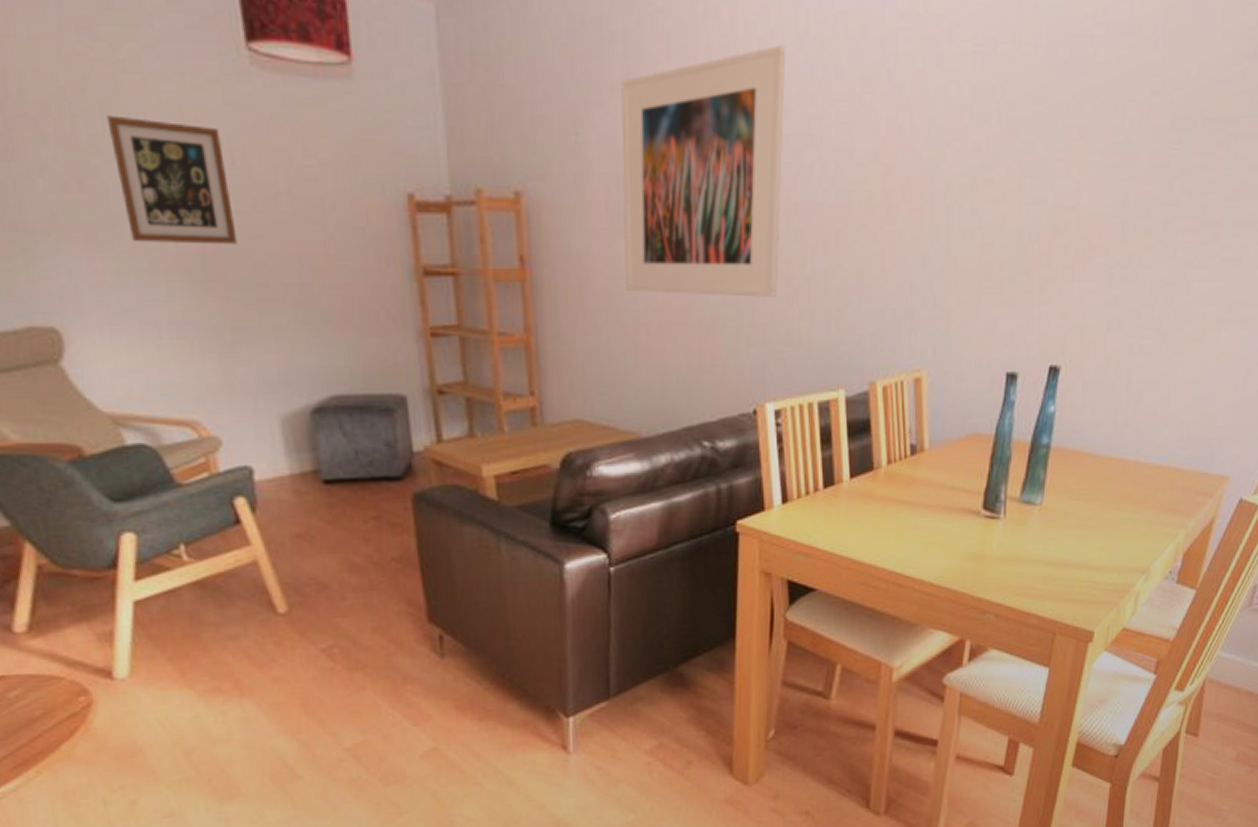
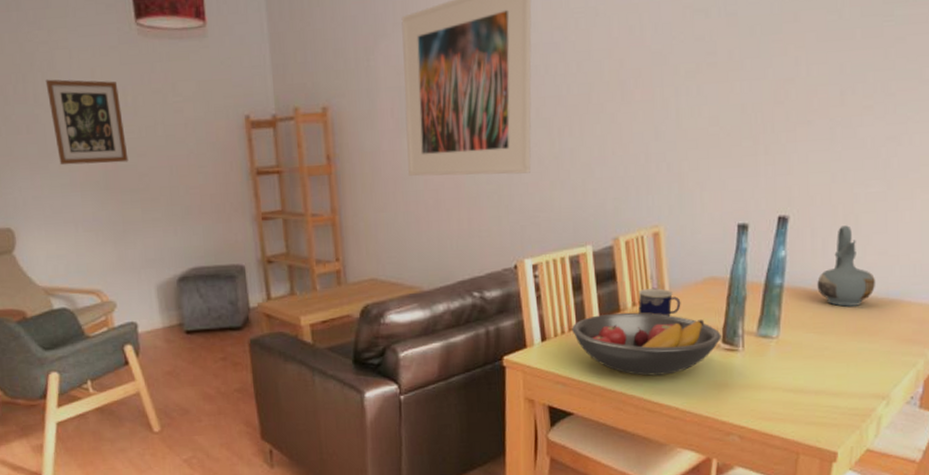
fruit bowl: none [818,471,982,546] -> present [572,312,721,376]
cup: none [894,444,941,477] -> present [638,288,681,317]
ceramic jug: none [1085,380,1144,471] -> present [817,225,876,307]

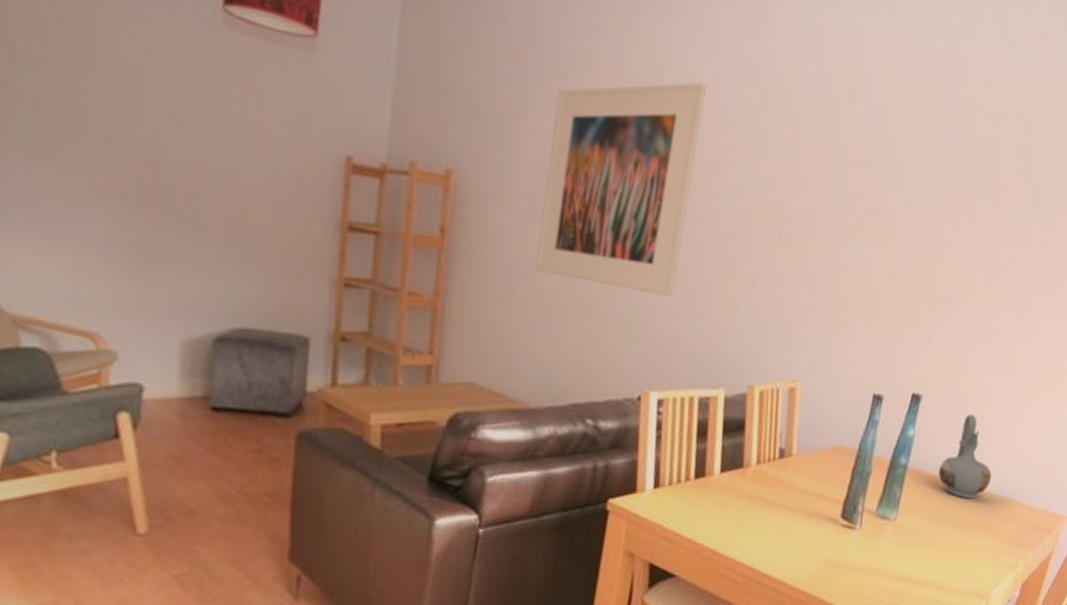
wall art: present [45,79,129,166] -> none [74,45,182,177]
fruit bowl: present [572,312,721,376] -> none [689,467,841,545]
cup: present [638,288,681,317] -> none [762,447,807,481]

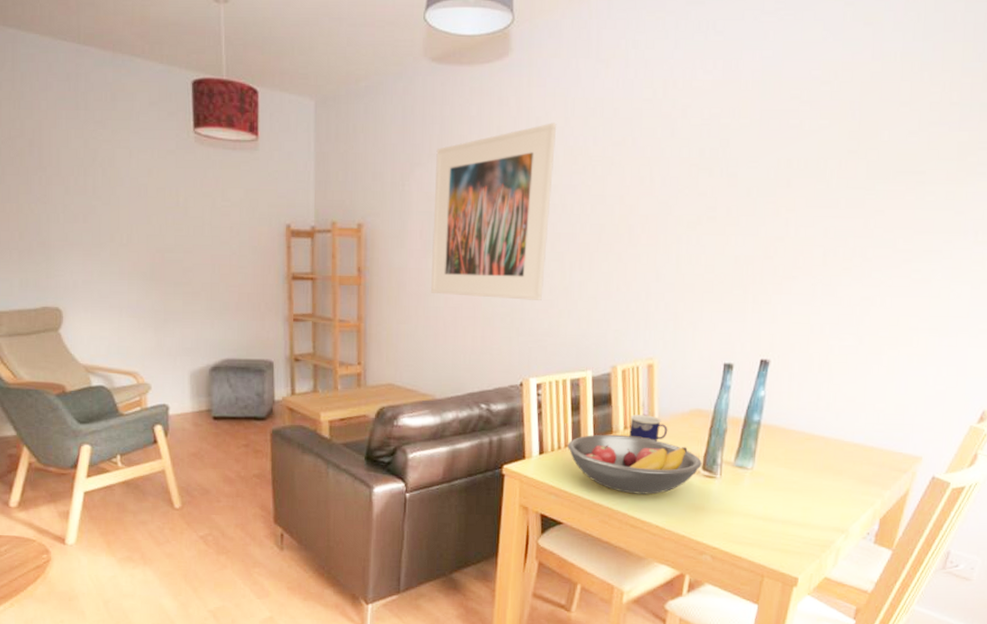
fruit bowl: none [689,467,841,545] -> present [568,434,702,495]
cup: none [762,447,807,481] -> present [629,415,668,441]
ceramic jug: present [938,414,992,499] -> none [791,373,844,446]

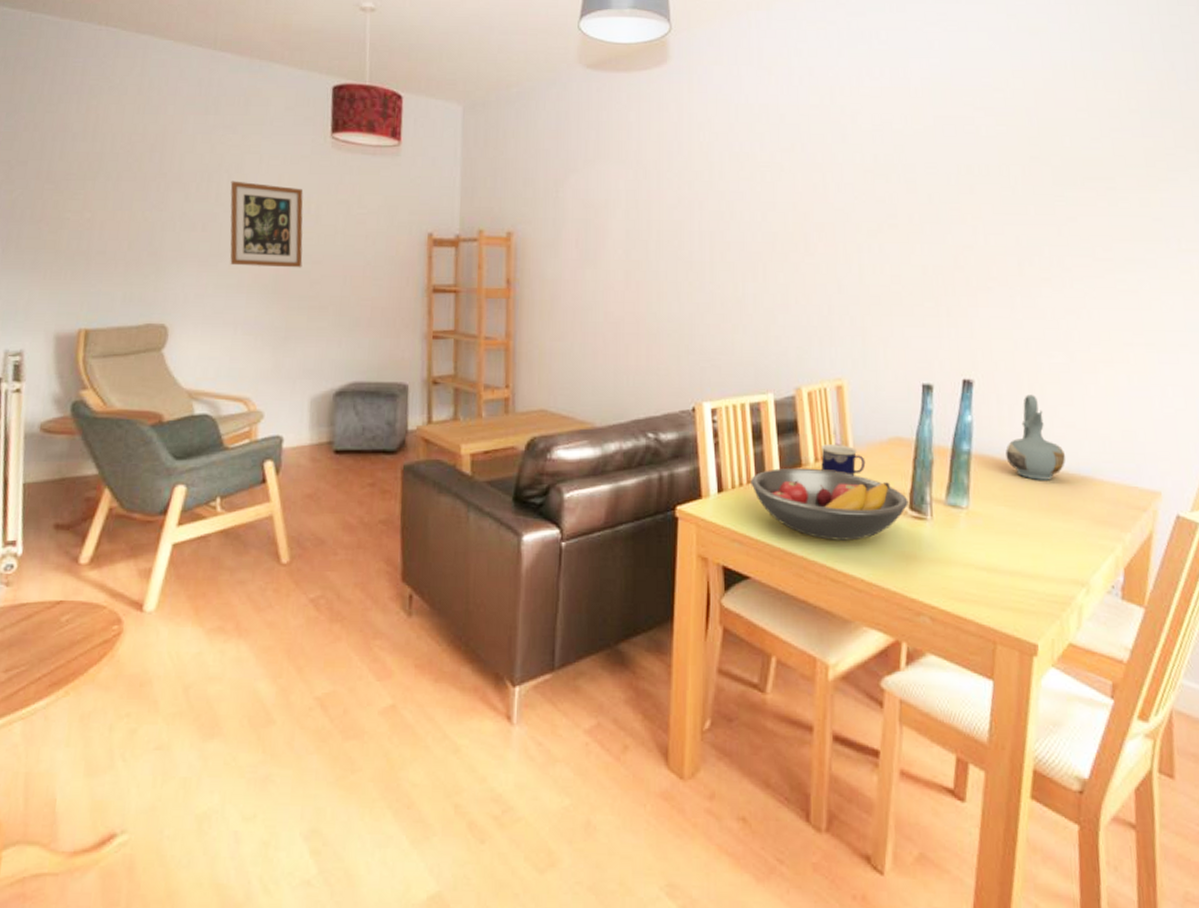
wall art: none [105,175,175,257] -> present [230,181,304,268]
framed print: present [431,123,557,300] -> none [589,128,721,314]
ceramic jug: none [791,373,844,446] -> present [1005,394,1066,480]

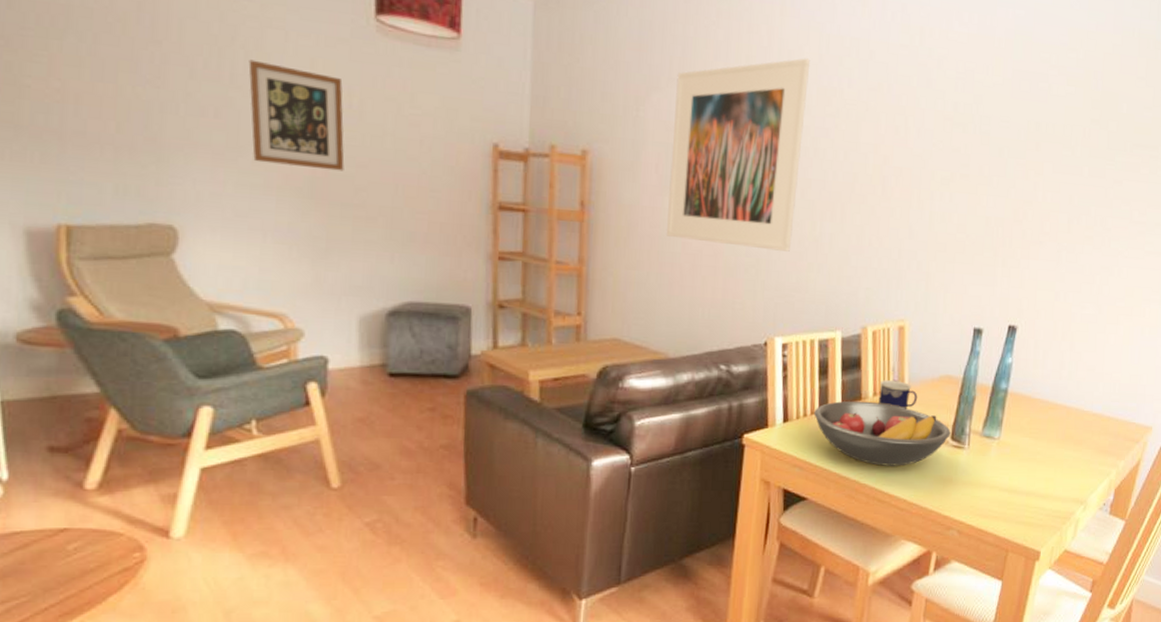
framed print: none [589,128,721,314] -> present [667,58,811,252]
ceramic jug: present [1005,394,1066,480] -> none [1036,341,1084,416]

